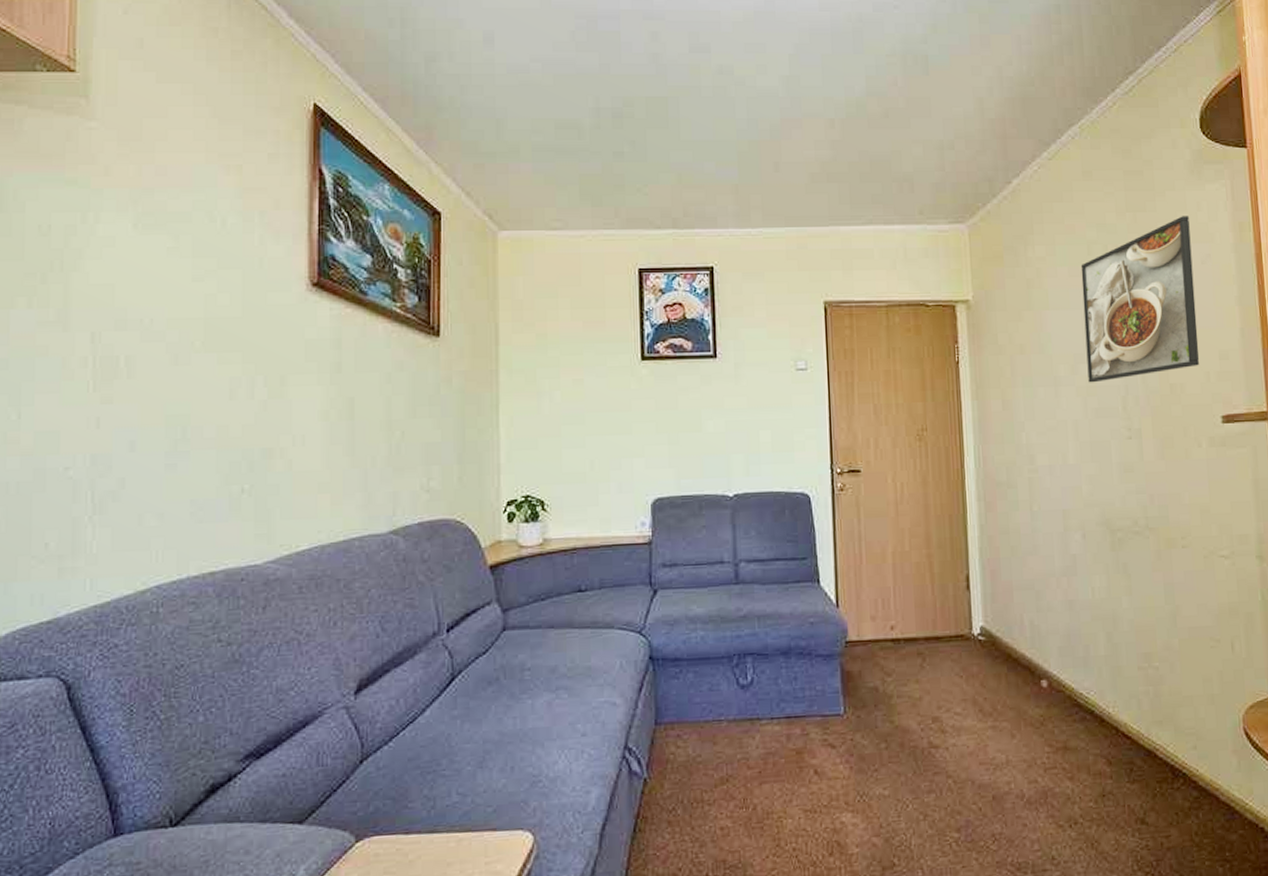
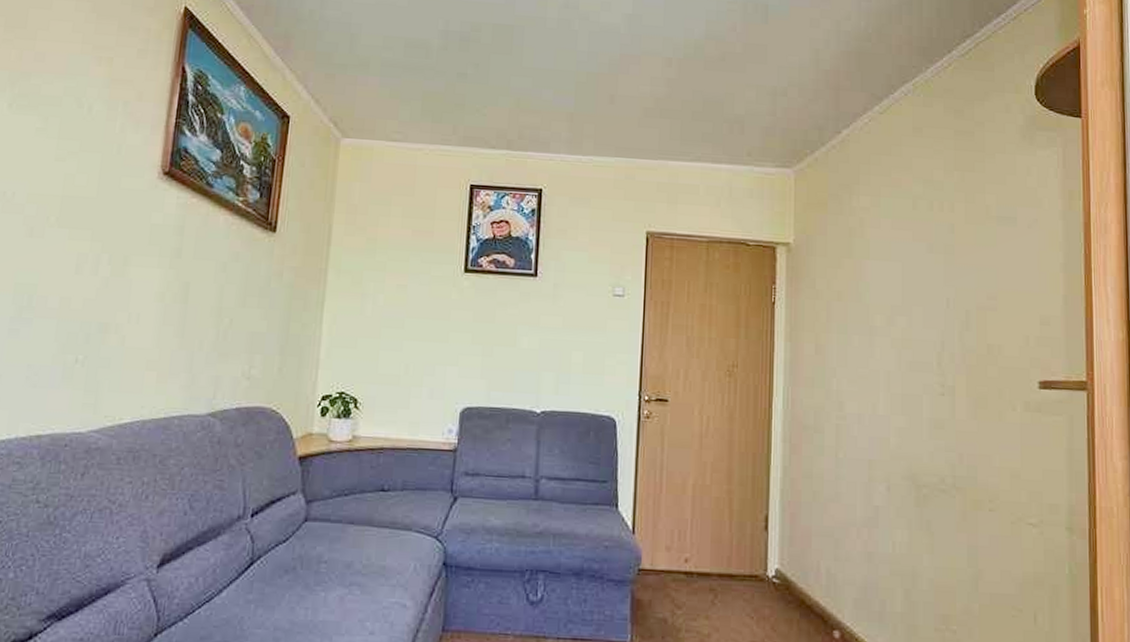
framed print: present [1080,216,1200,383] -> none [904,179,1020,336]

